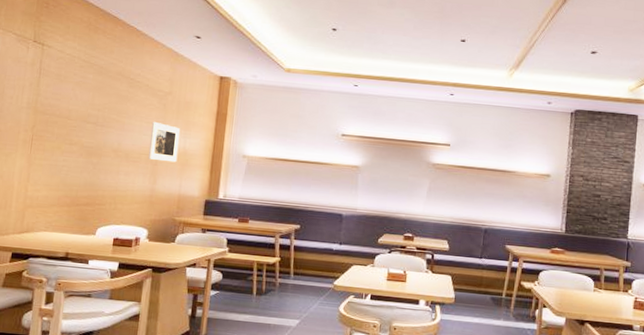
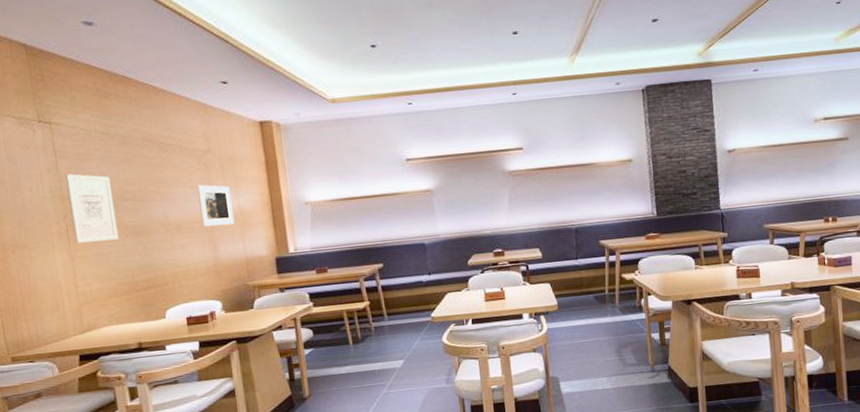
wall art: none [36,90,80,156] -> present [65,174,119,243]

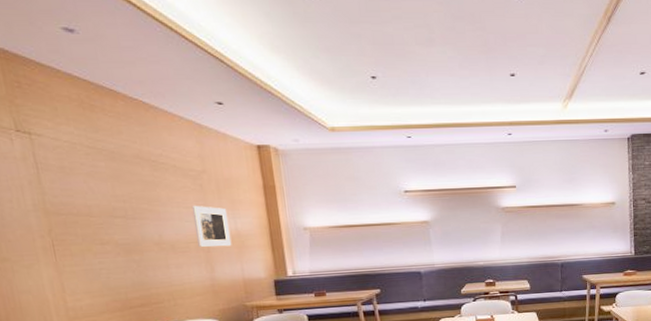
wall art: present [65,174,119,243] -> none [49,187,110,259]

